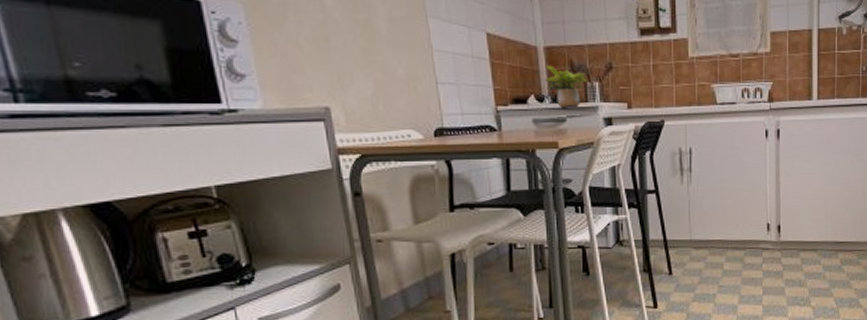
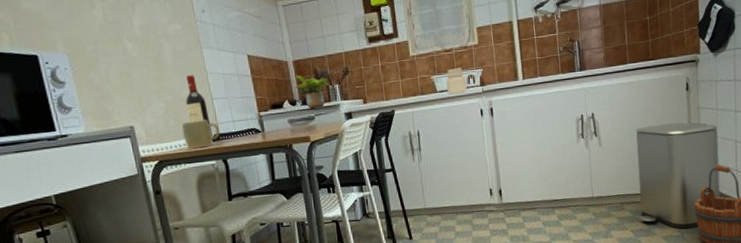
mug: none [394,108,443,143] -> present [181,120,220,149]
wine bottle: none [402,50,436,137] -> present [185,75,214,142]
jar: none [728,78,752,108] -> present [446,68,467,94]

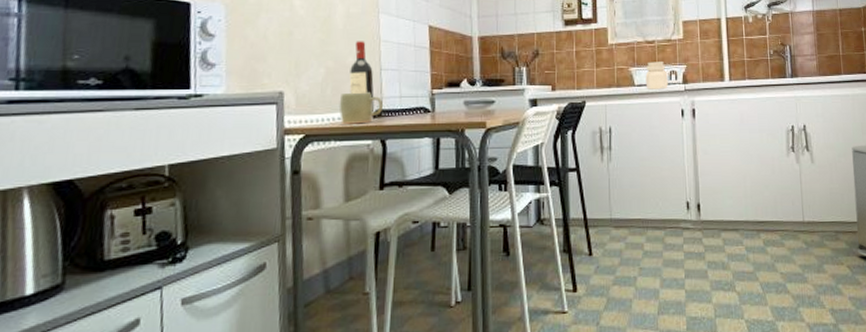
potted plant: present [295,75,329,110] -> none [477,53,516,92]

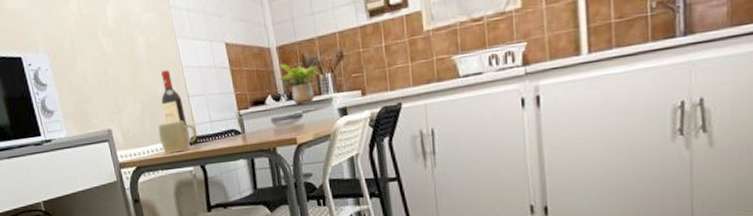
potted plant: none [477,53,516,92] -> present [279,63,320,106]
jar: present [645,62,668,89] -> none [473,42,503,79]

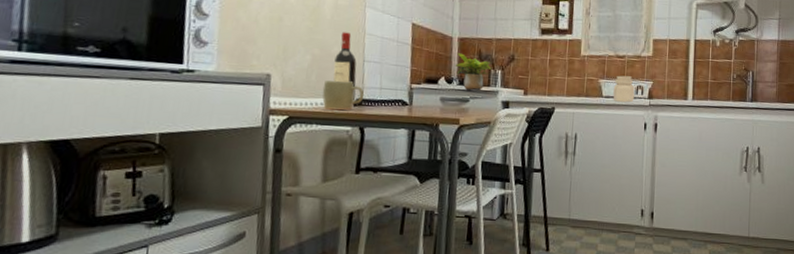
jar: none [473,42,503,79] -> present [613,75,635,103]

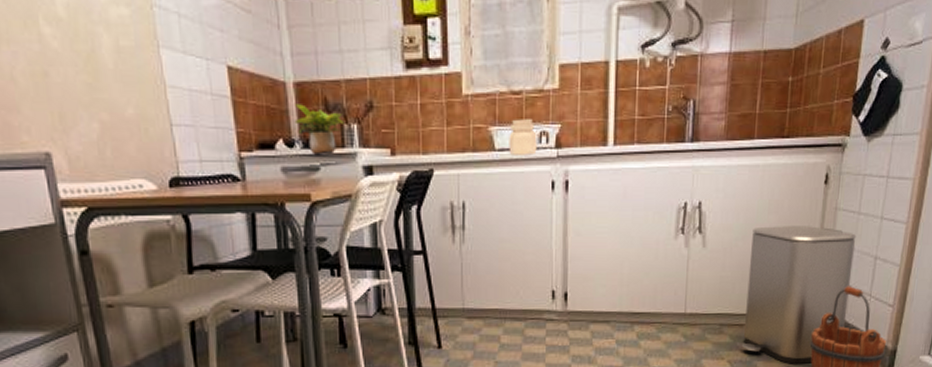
mug: present [322,80,364,111] -> none [123,154,180,195]
wine bottle: present [333,32,357,106] -> none [131,86,171,188]

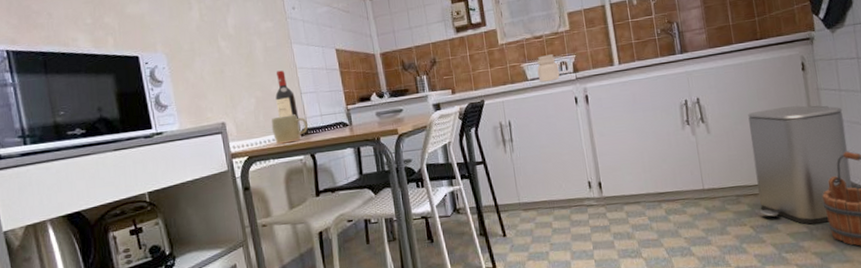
mug: none [123,154,180,195] -> present [271,114,308,144]
wine bottle: none [131,86,171,188] -> present [275,70,302,137]
potted plant: present [294,104,344,156] -> none [382,67,417,102]

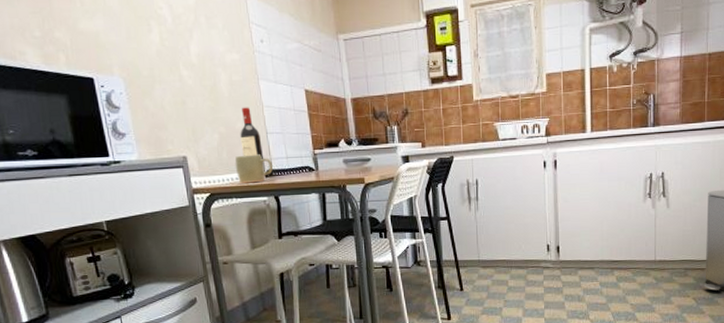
jar: present [537,54,560,82] -> none [509,116,531,143]

